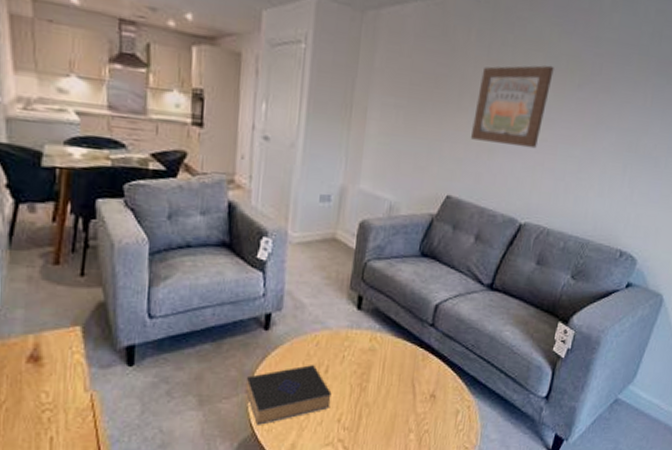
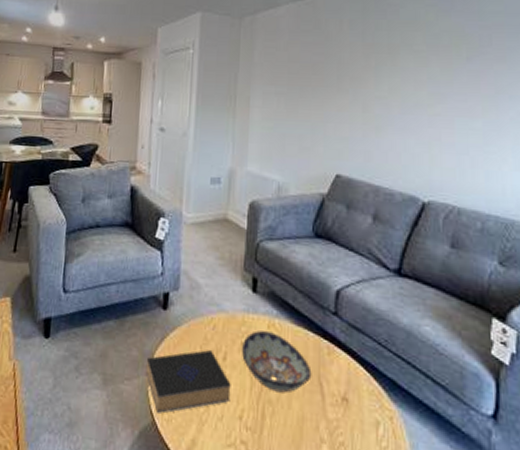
decorative bowl: none [343,344,407,396] -> present [242,330,312,394]
wall art: present [470,65,554,149] -> none [354,43,436,124]

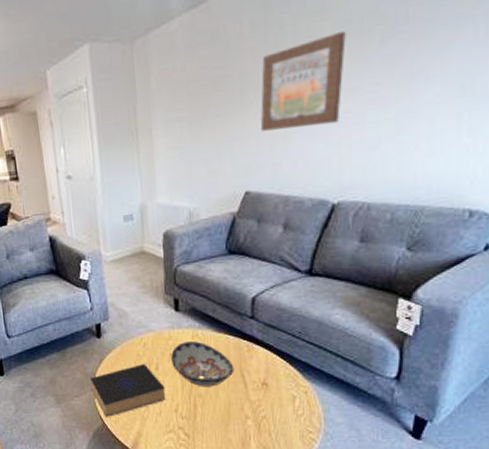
wall art: none [354,43,436,124] -> present [260,30,346,131]

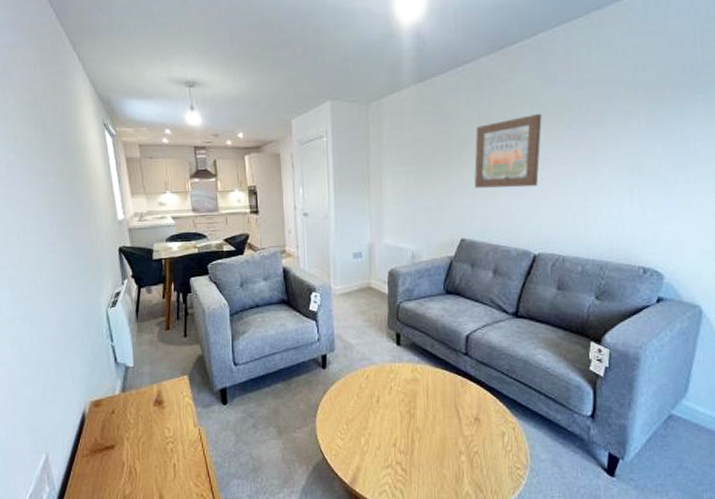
book: present [89,364,166,417] -> none [312,396,385,451]
decorative bowl: present [171,341,235,387] -> none [392,375,450,421]

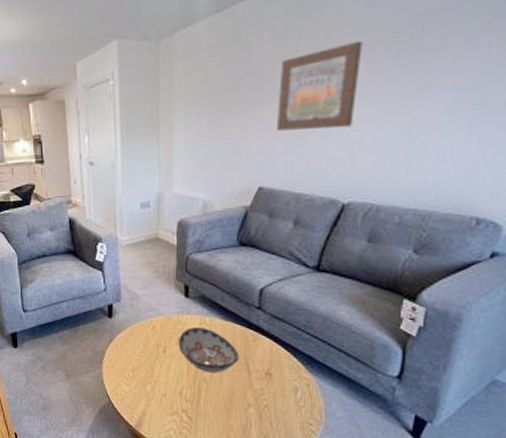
decorative bowl: none [392,375,450,421] -> present [179,327,239,373]

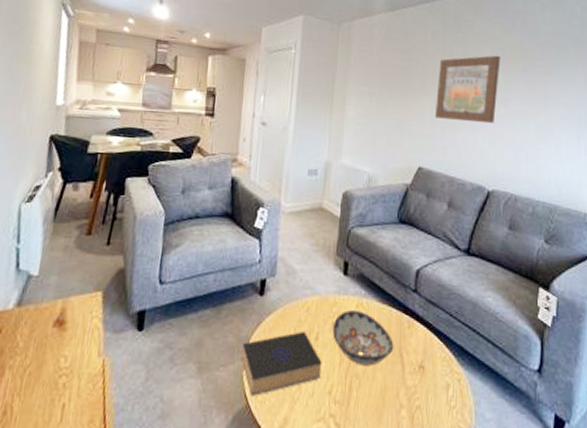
book: none [99,346,171,395] -> present [242,332,322,396]

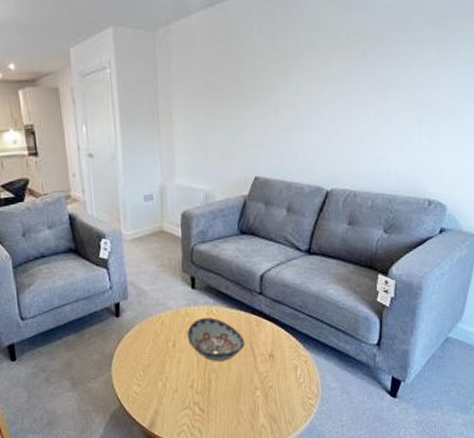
book: present [242,332,322,396] -> none [107,342,182,398]
wall art: present [434,55,501,124] -> none [267,42,336,123]

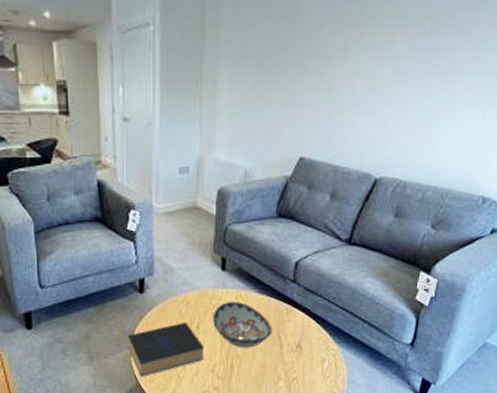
book: none [107,342,182,398] -> present [127,323,204,377]

